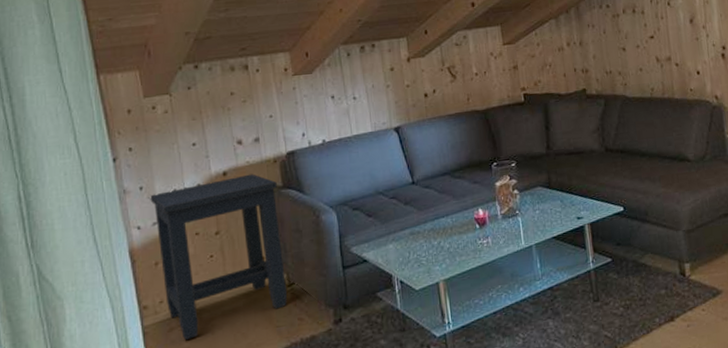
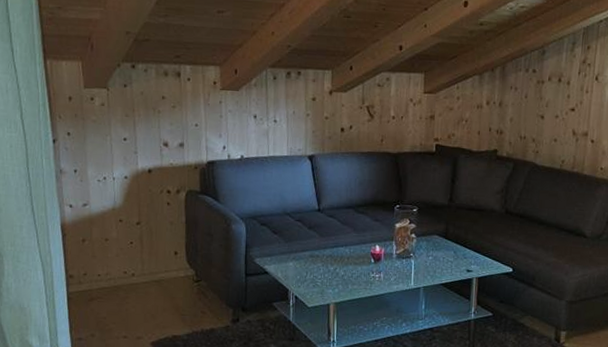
side table: present [150,174,288,340] -> none [82,175,195,311]

